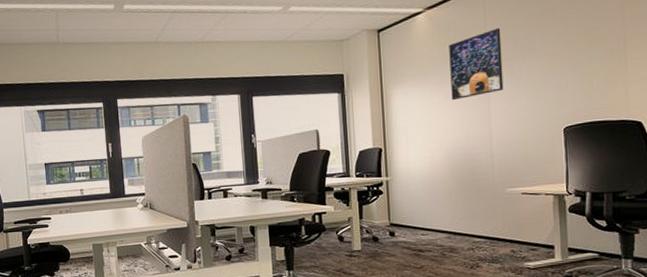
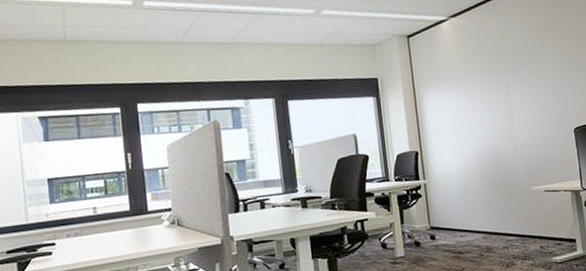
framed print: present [449,27,504,101] -> none [472,36,522,104]

